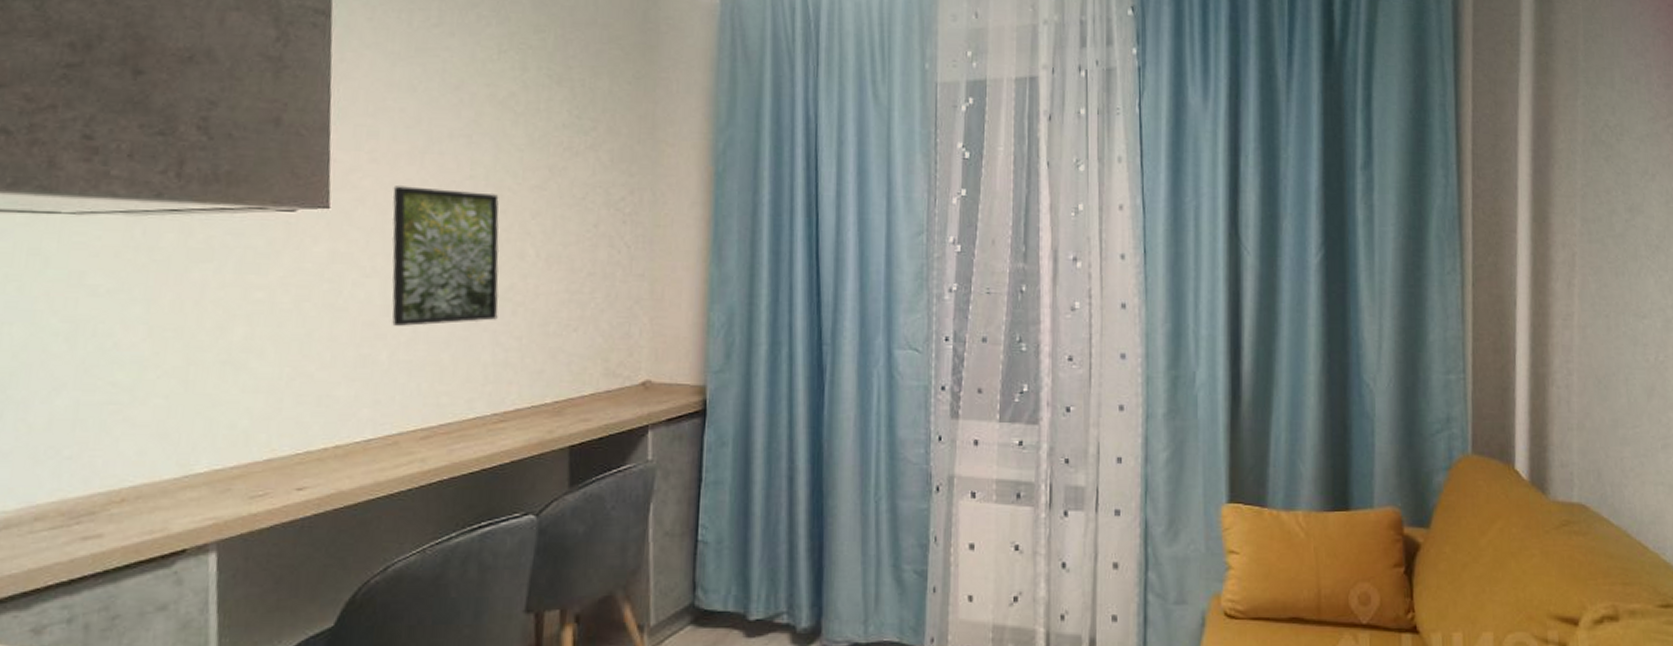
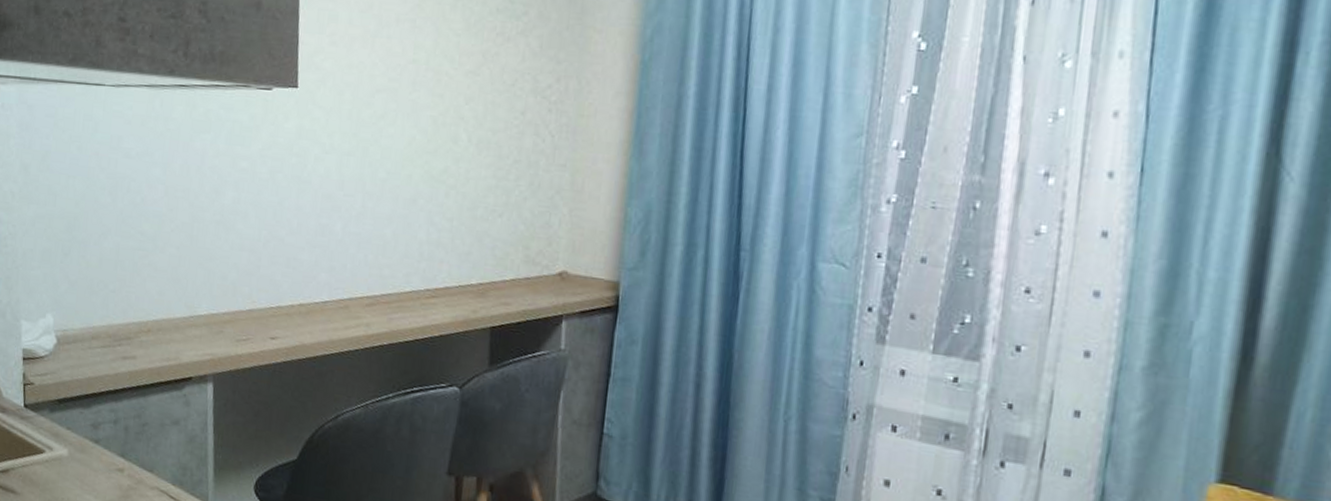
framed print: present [392,186,499,326] -> none [345,68,438,201]

